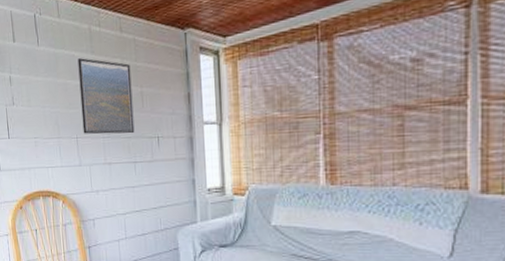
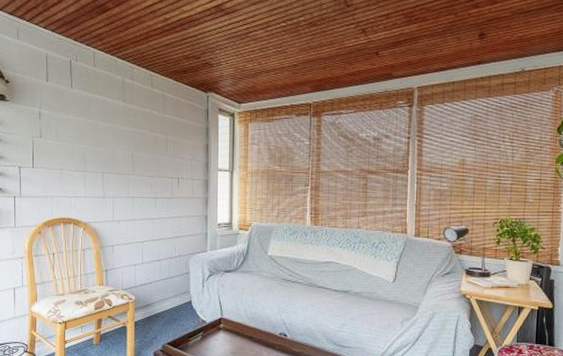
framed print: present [77,58,135,135] -> none [109,104,158,173]

